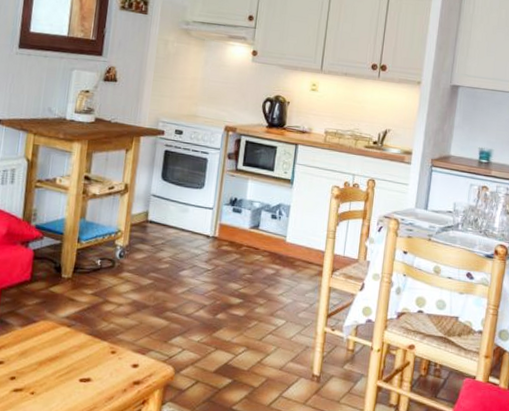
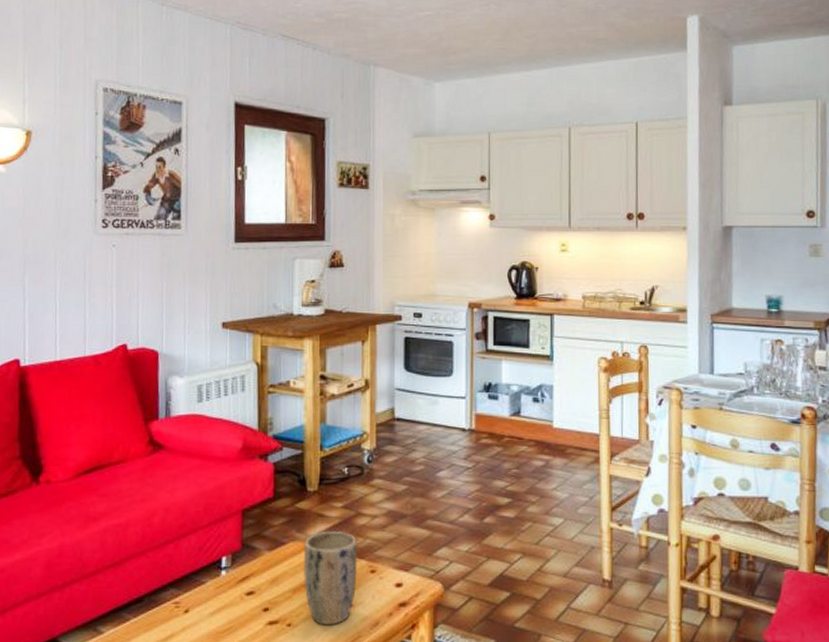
plant pot: none [50,314,102,396] -> present [304,530,358,626]

